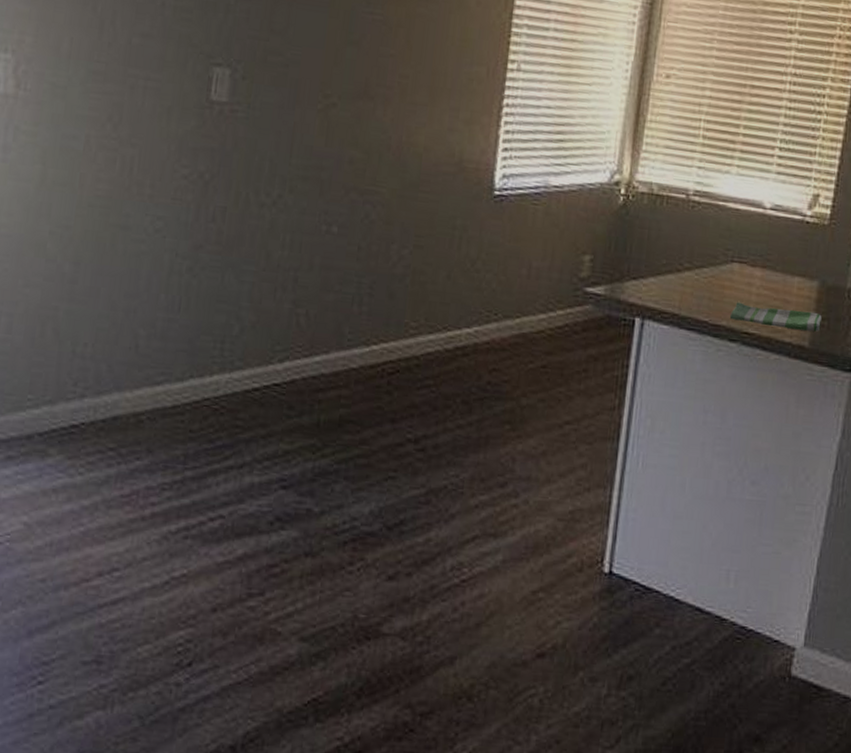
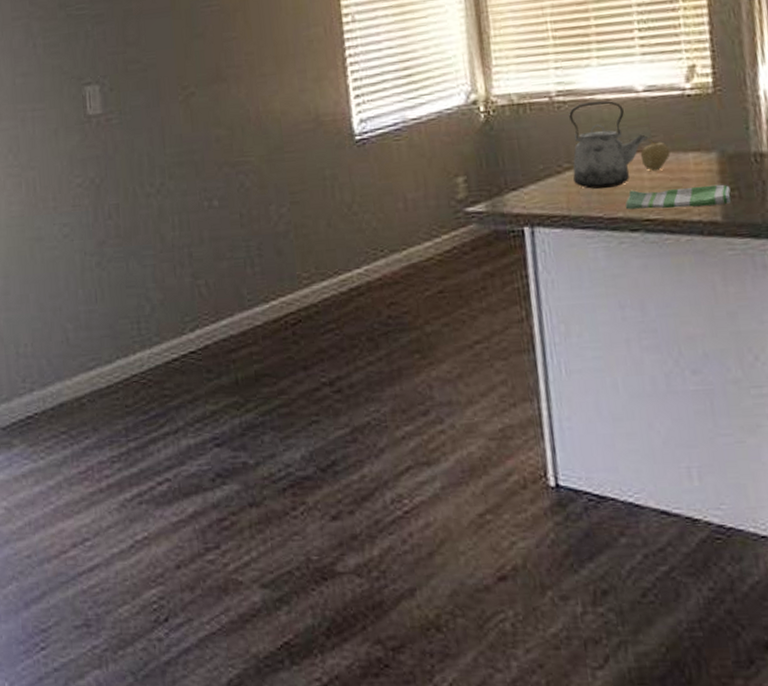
kettle: none [689,208,764,296] -> present [569,101,648,189]
fruit: none [753,256,780,288] -> present [640,139,670,171]

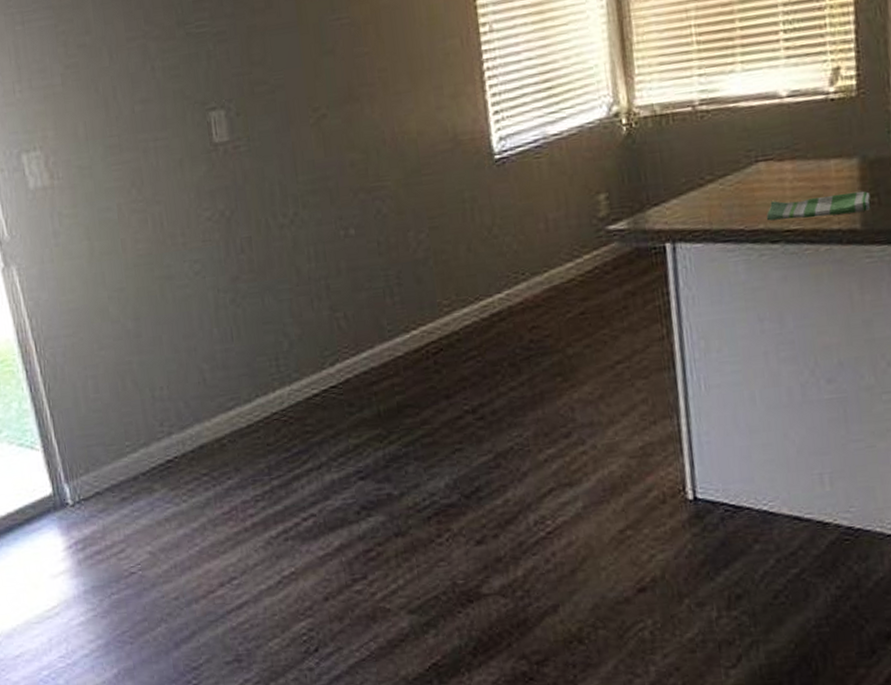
kettle: present [569,101,648,189] -> none [712,108,790,201]
fruit: present [640,139,670,171] -> none [782,146,812,180]

